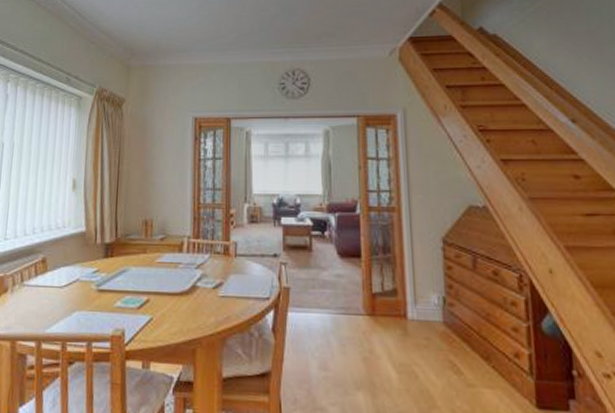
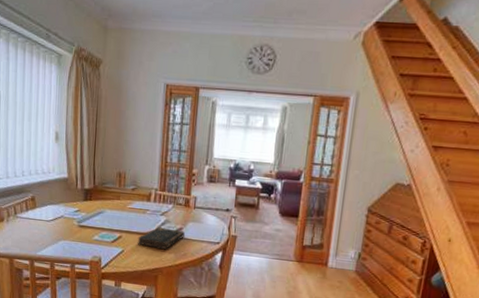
bible: none [168,284,226,312] -> present [137,227,185,249]

